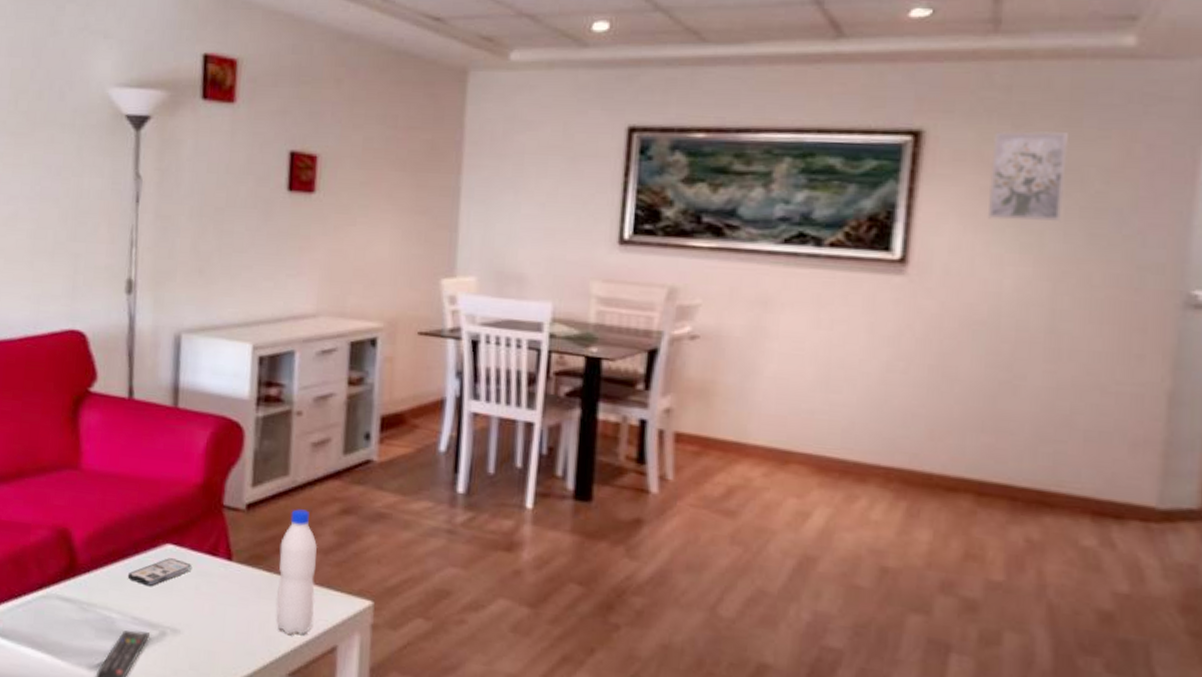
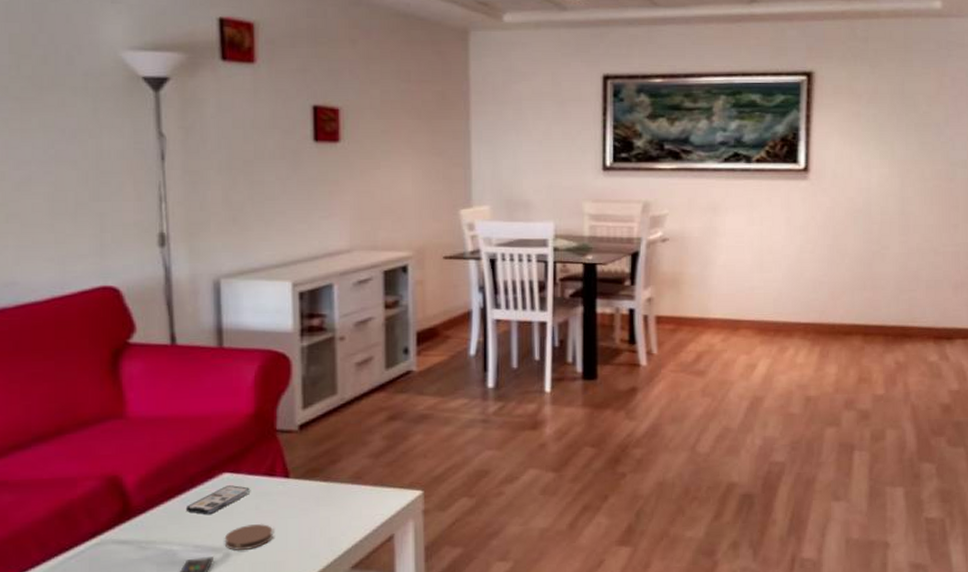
coaster: none [161,604,211,633] -> present [224,524,273,550]
water bottle: present [275,509,318,636] -> none [334,422,370,534]
wall art: present [987,130,1069,221] -> none [858,69,906,135]

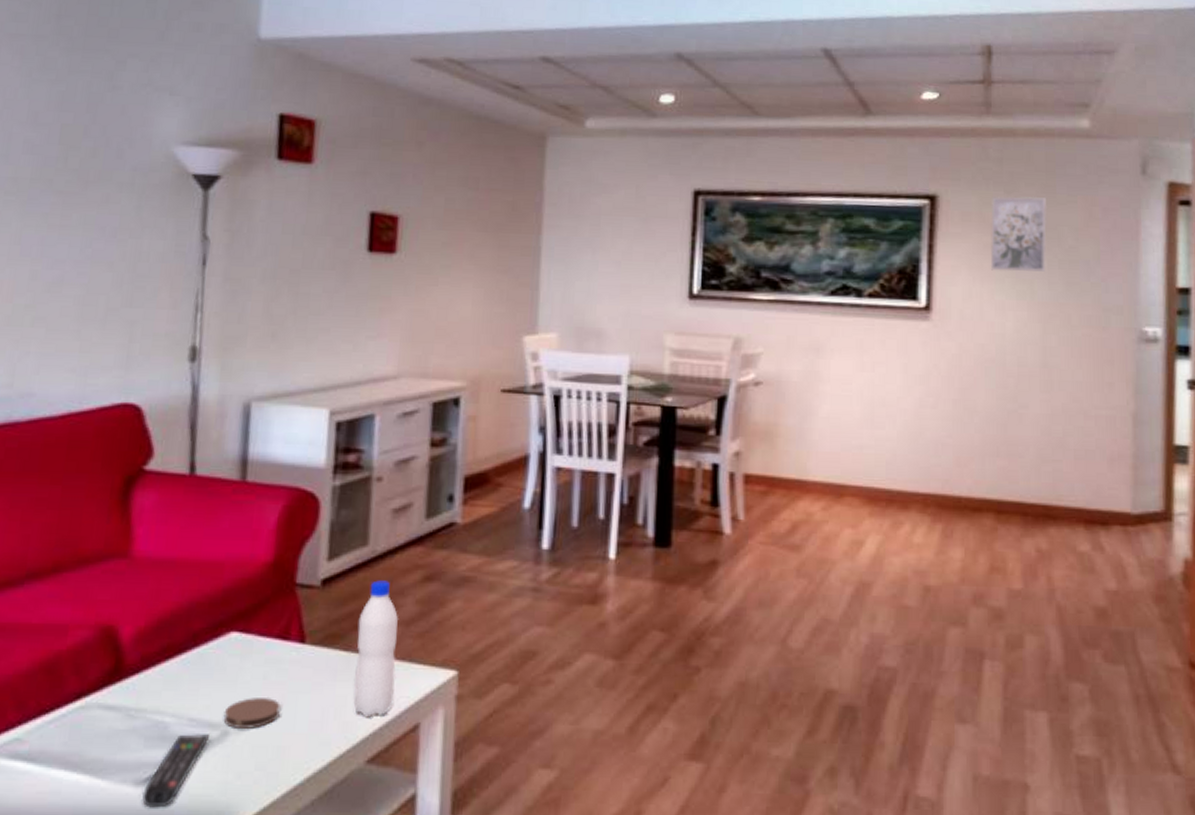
smartphone: present [185,485,251,514] -> none [184,647,260,681]
water bottle: none [334,422,370,534] -> present [353,580,399,718]
wall art: none [858,69,906,135] -> present [990,196,1047,272]

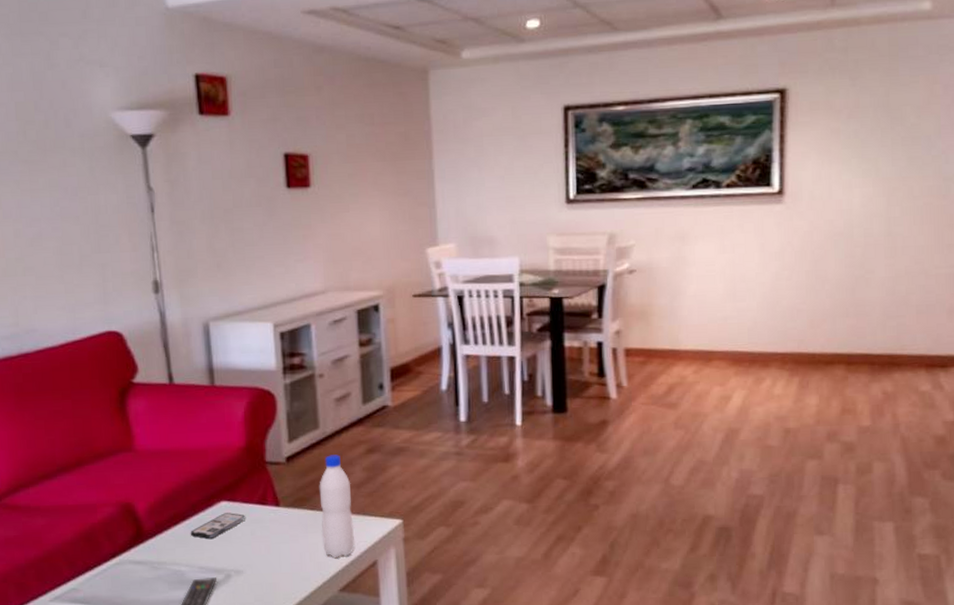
smartphone: none [184,647,260,681] -> present [190,513,246,539]
coaster: present [223,698,281,729] -> none [225,548,268,572]
wall art: present [990,196,1047,272] -> none [837,80,891,153]

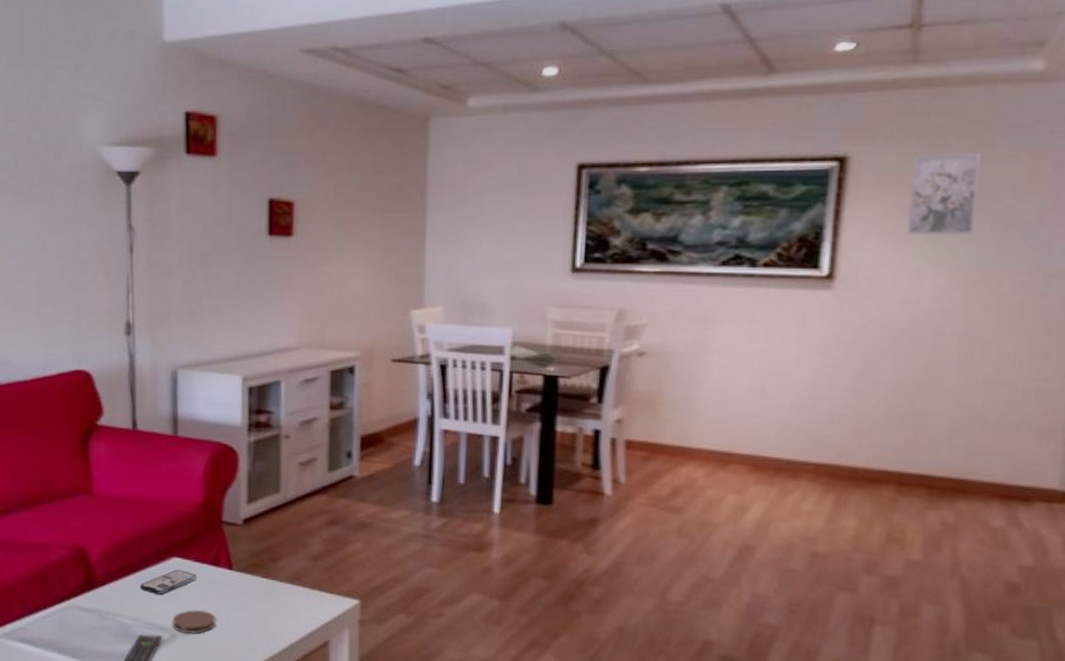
coaster: none [225,548,268,572] -> present [172,610,216,634]
water bottle: present [319,455,355,559] -> none [273,522,309,633]
wall art: none [837,80,891,153] -> present [906,152,982,236]

